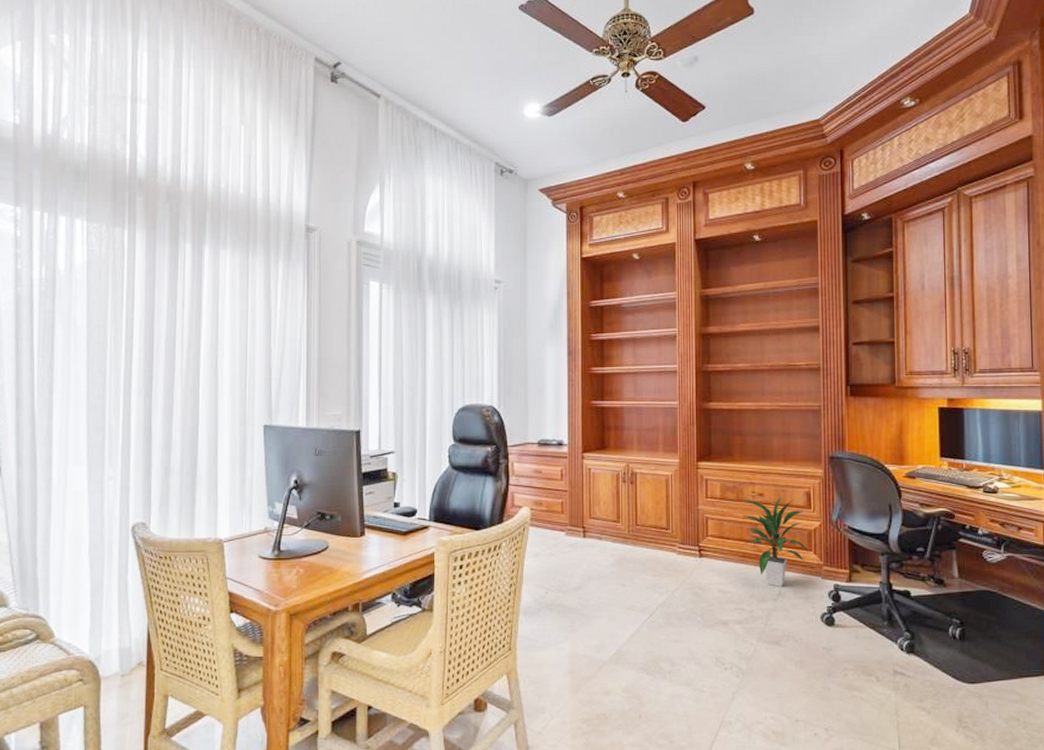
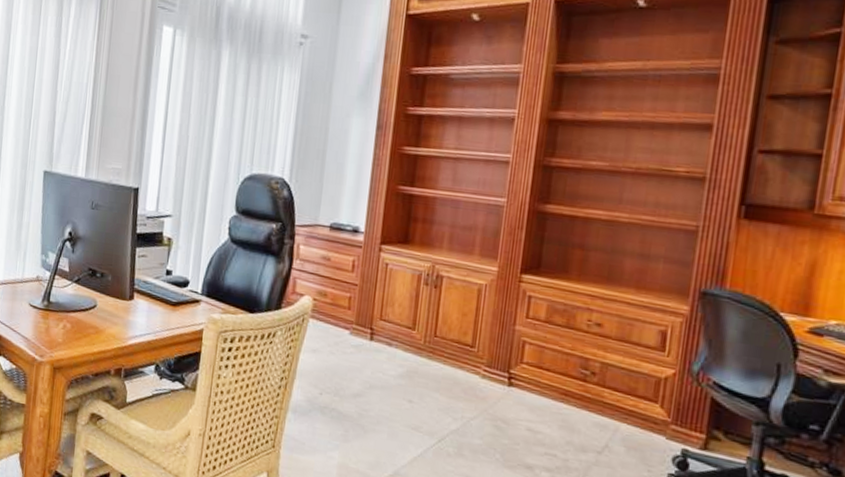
indoor plant: present [739,495,809,587] -> none [566,328,656,439]

